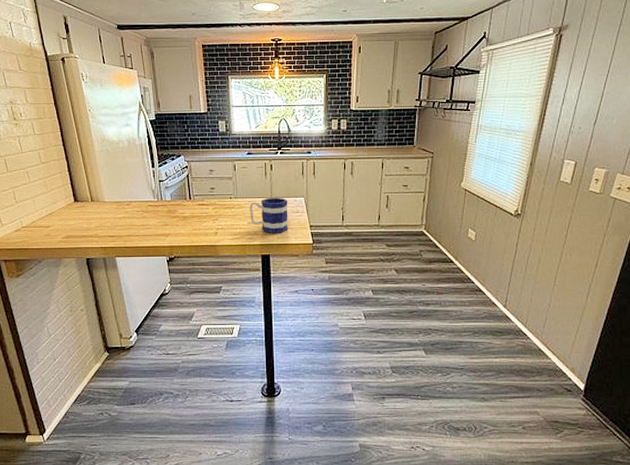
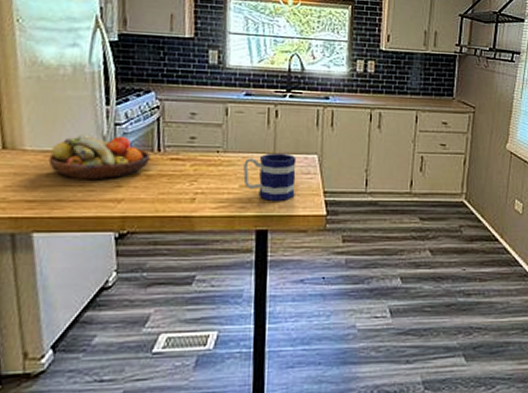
fruit bowl: none [120,189,184,221] -> present [48,134,150,180]

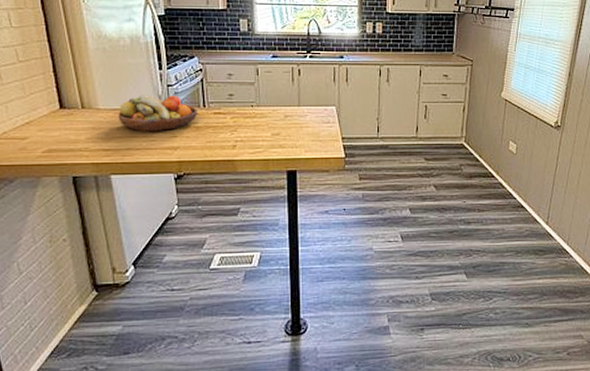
mug: present [243,152,297,201] -> none [274,105,318,146]

